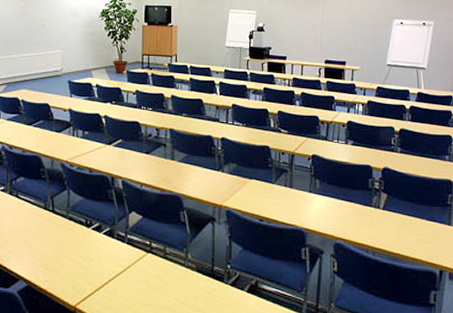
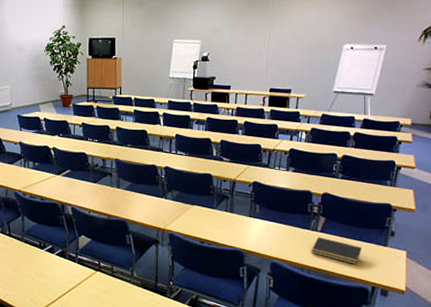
notepad: none [374,215,426,246] -> present [311,237,362,265]

